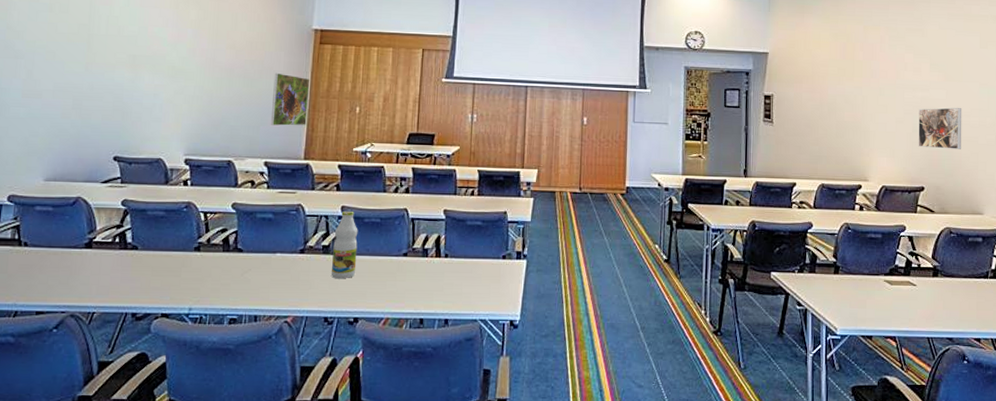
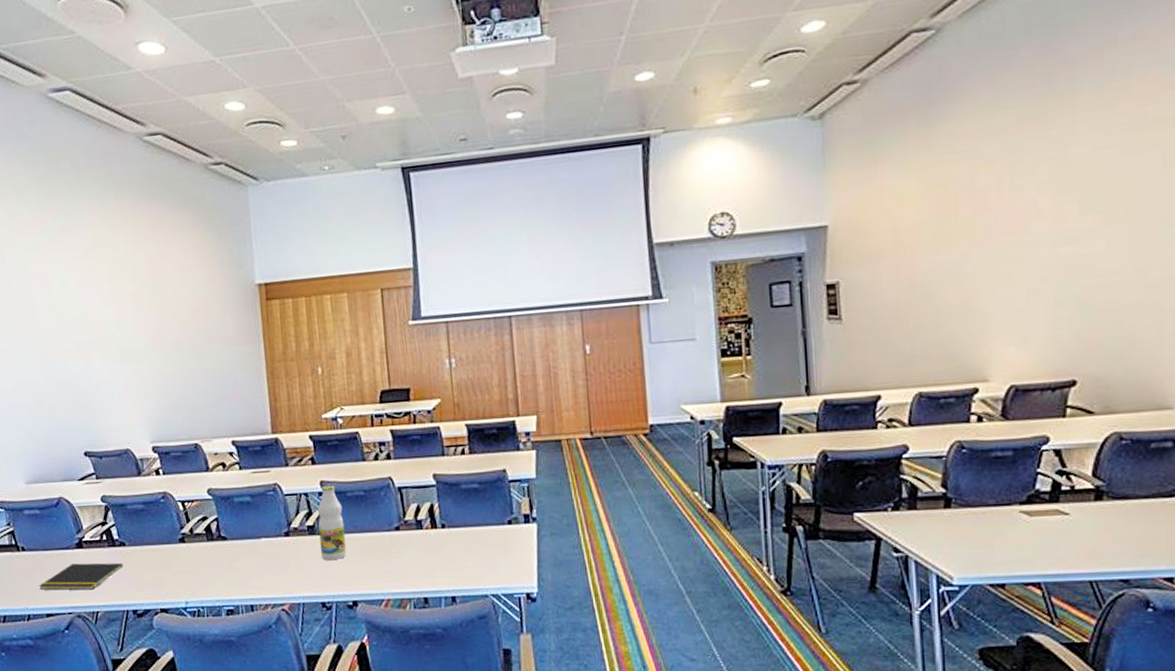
notepad: none [34,263,131,290] -> present [38,562,123,590]
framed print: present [270,72,310,126] -> none [224,340,268,400]
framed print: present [918,107,962,149] -> none [1063,262,1136,325]

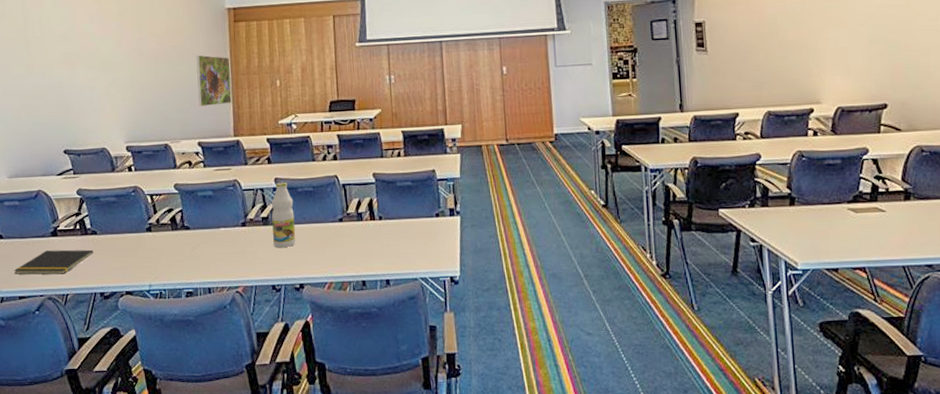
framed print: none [224,340,268,400] -> present [196,55,232,106]

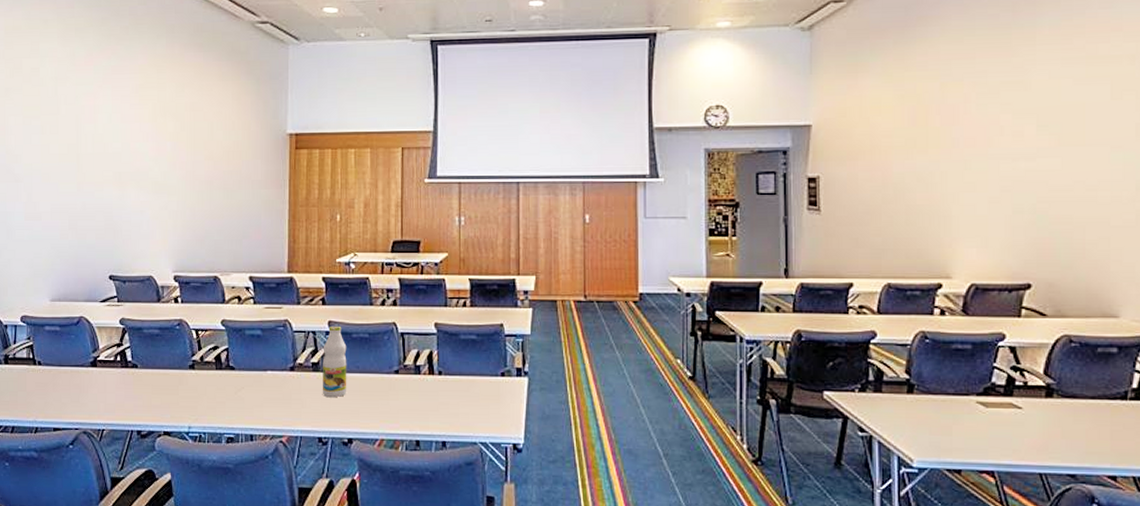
notepad: present [13,249,94,275] -> none [50,381,133,408]
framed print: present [196,55,232,106] -> none [252,182,289,238]

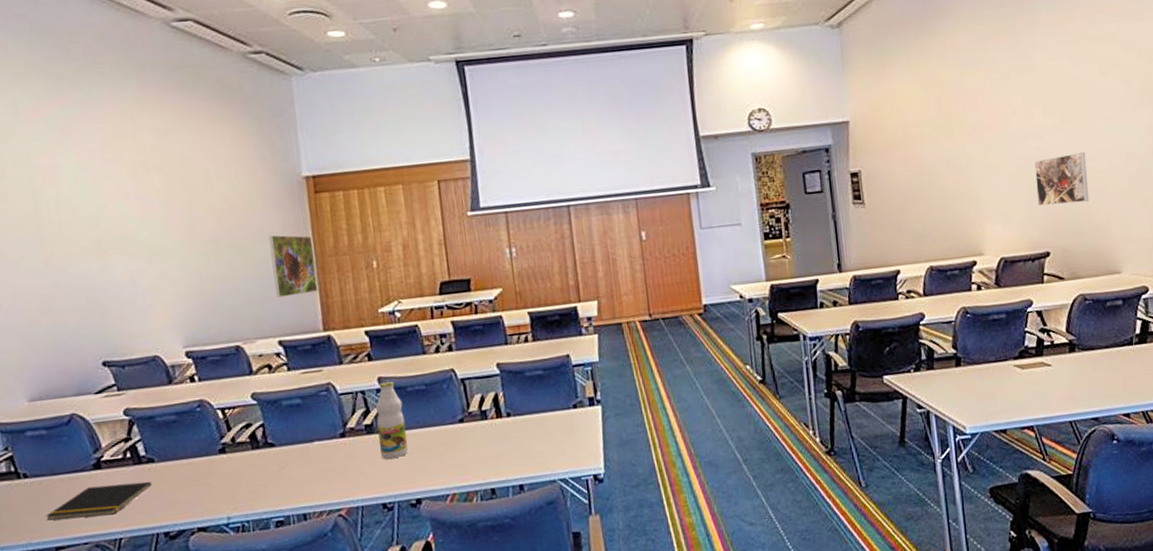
notepad: none [50,381,133,408] -> present [45,481,152,521]
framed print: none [252,182,289,238] -> present [268,235,318,298]
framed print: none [1021,180,1085,234] -> present [1034,152,1090,206]

